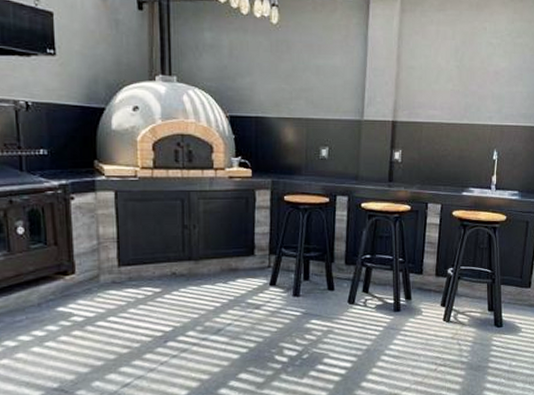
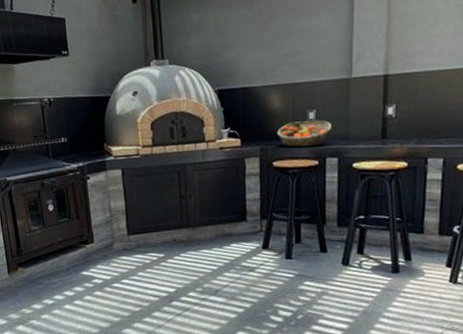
fruit basket: none [289,157,343,183] -> present [276,120,331,147]

